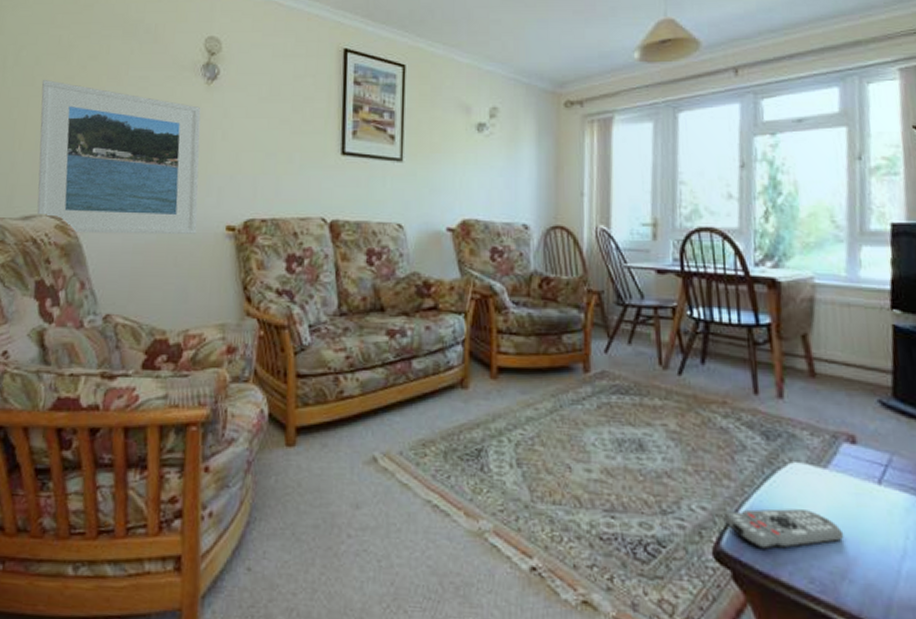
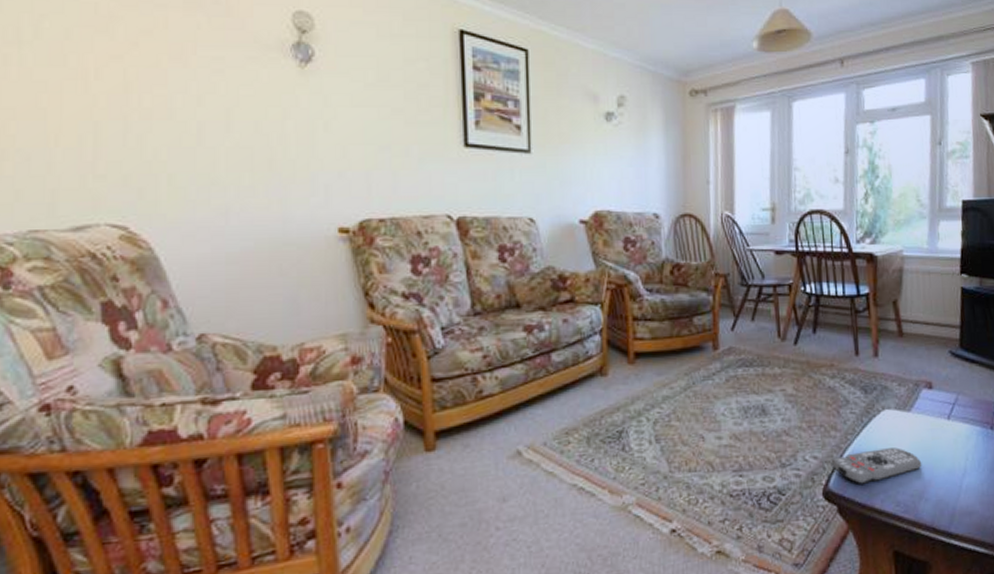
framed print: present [37,80,201,235] -> none [78,59,303,244]

